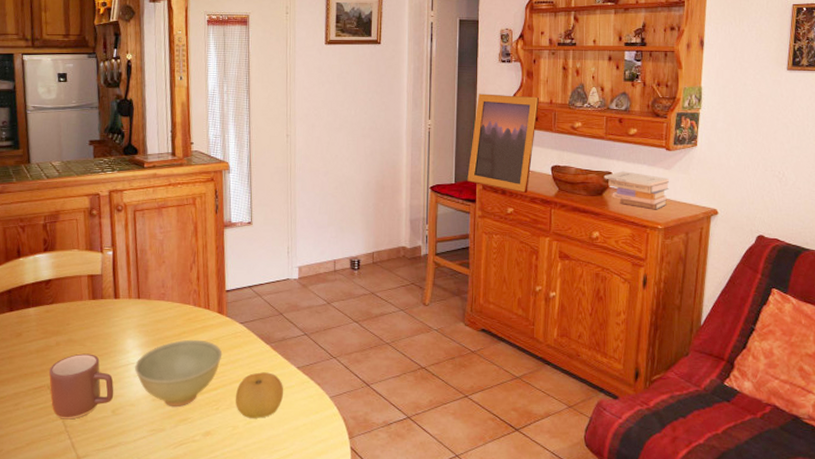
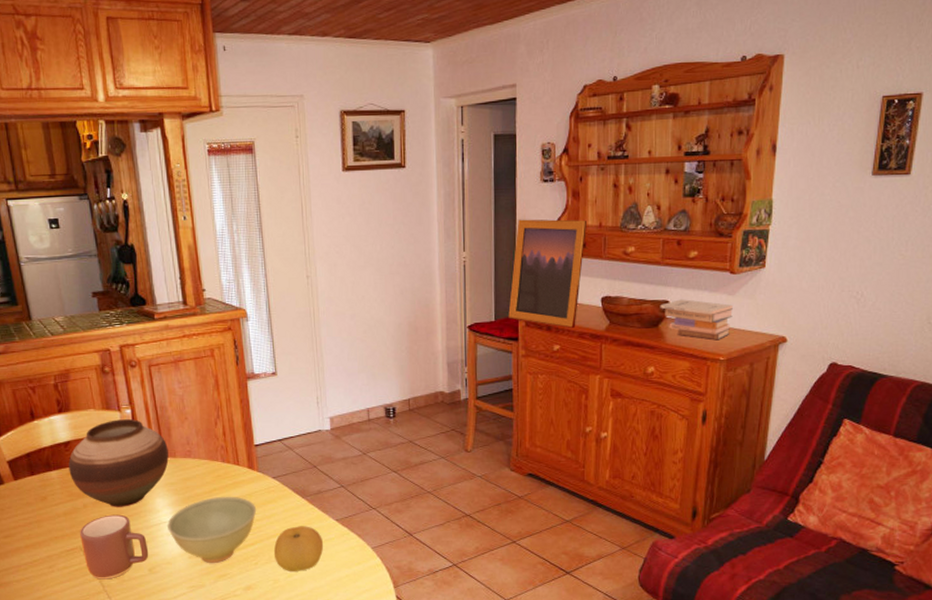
vase: none [46,260,144,347] -> present [68,419,169,507]

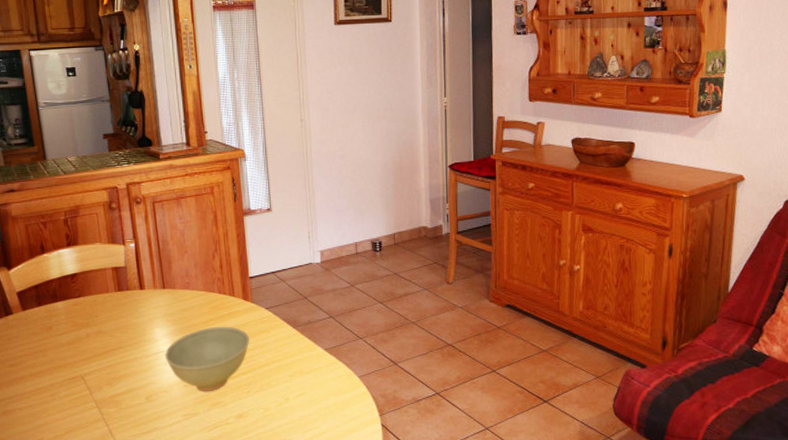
vase: present [68,419,169,507] -> none [74,252,168,337]
mug: present [79,514,149,580] -> none [81,344,147,408]
fruit: present [273,526,324,571] -> none [265,355,313,400]
picture frame: present [508,219,586,329] -> none [486,67,557,168]
books: present [660,299,733,341] -> none [626,141,693,179]

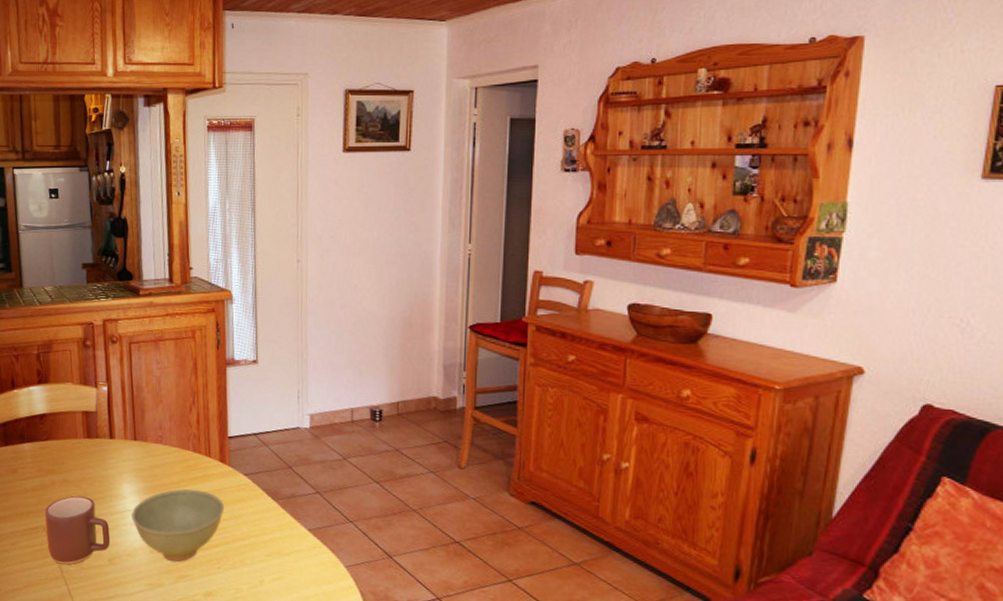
mug: none [81,344,147,408] -> present [44,495,111,565]

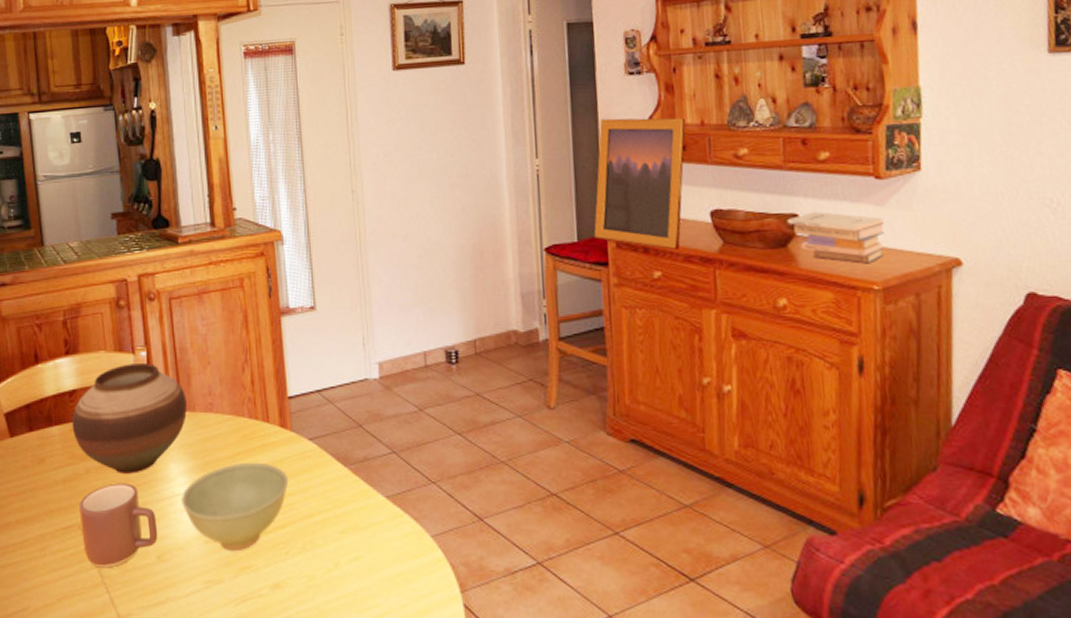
vase: none [41,396,140,489] -> present [72,363,187,474]
picture frame: none [516,211,613,338] -> present [594,117,686,251]
books: none [700,313,793,365] -> present [786,212,885,264]

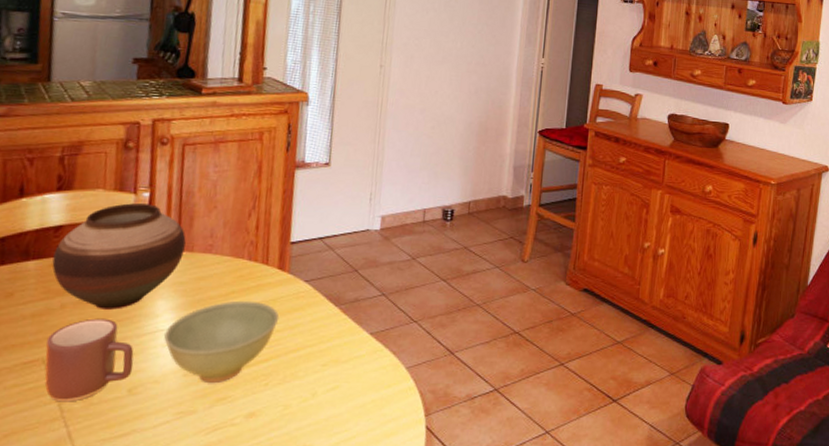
picture frame: present [594,117,686,251] -> none [579,33,659,143]
books: present [786,212,885,264] -> none [720,123,784,165]

